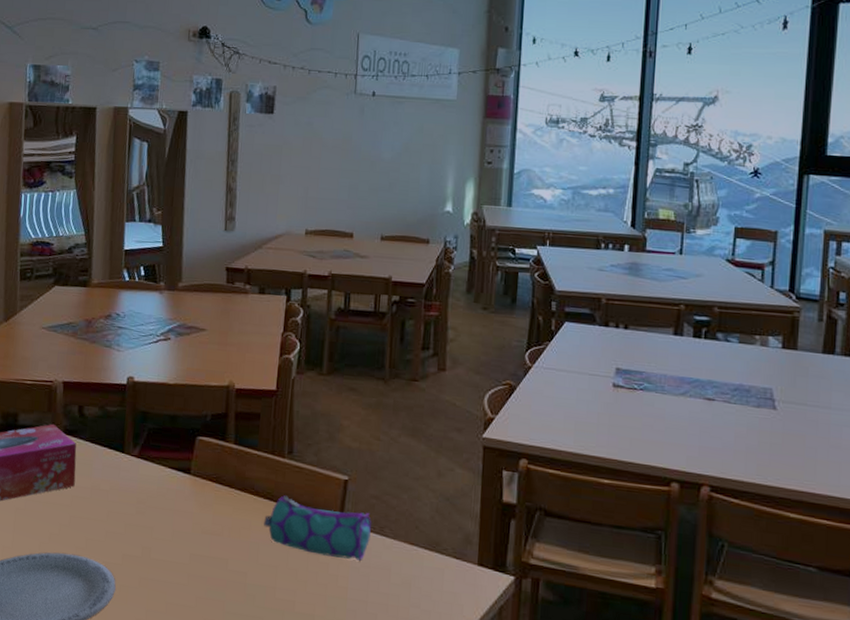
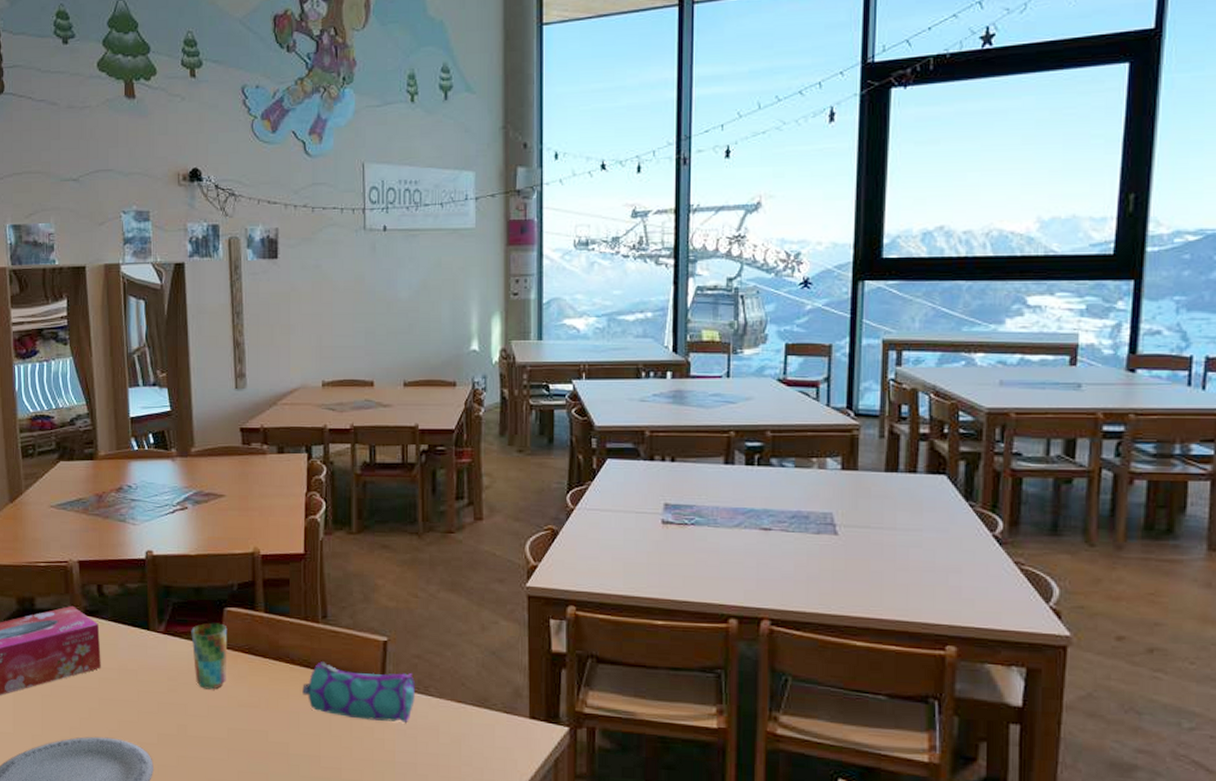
cup: none [163,449,197,515] -> present [191,622,226,690]

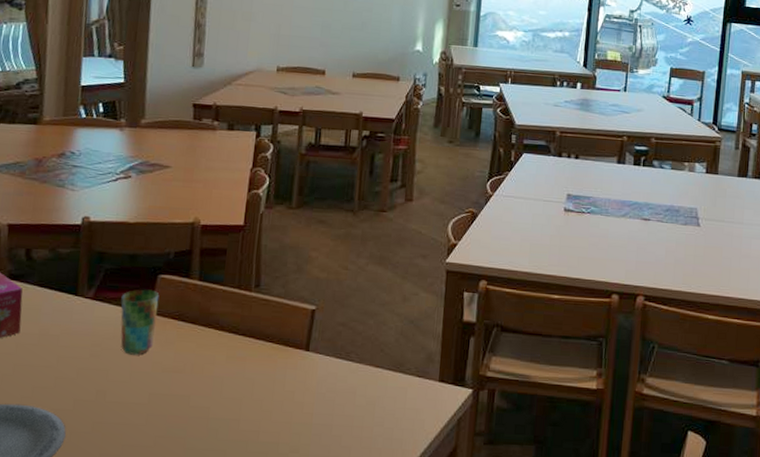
pencil case: present [302,661,415,722] -> none [228,328,338,386]

